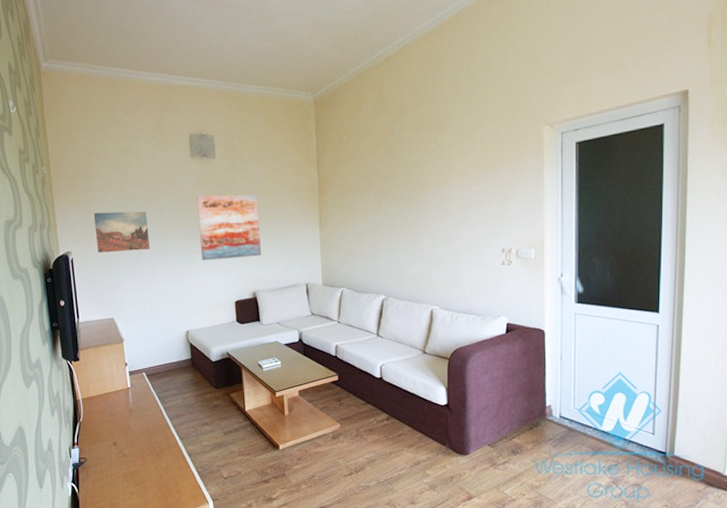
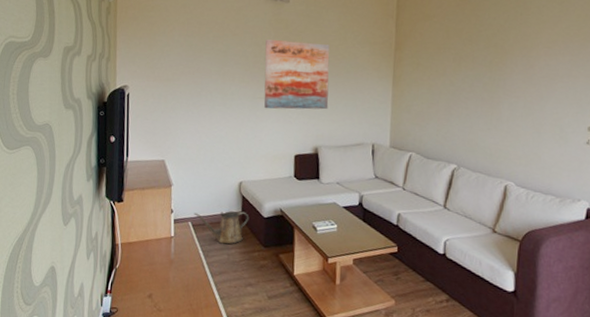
wall art: present [93,211,150,253] -> none [155,47,212,92]
watering can: none [146,358,199,390] -> present [193,211,249,244]

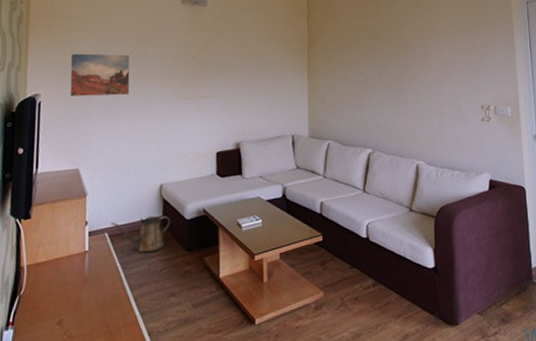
wall art: none [155,47,212,92] -> present [70,53,130,96]
wall art: present [264,39,330,110] -> none [184,42,248,109]

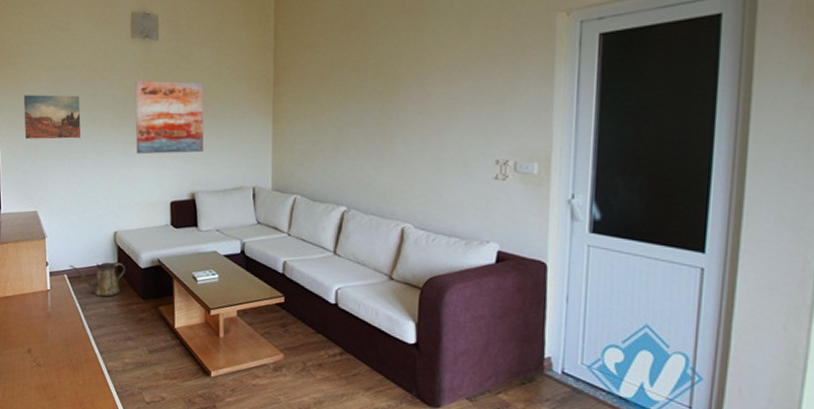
wall art: none [184,42,248,109] -> present [135,81,204,154]

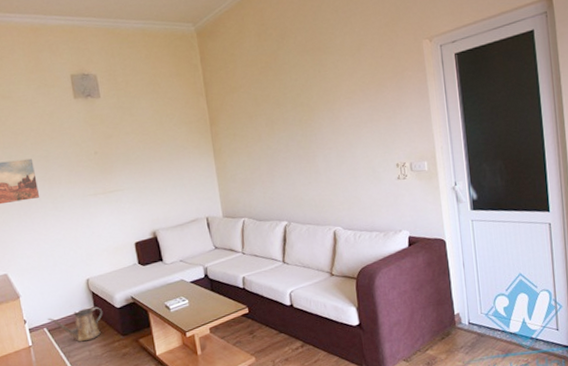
wall art: present [135,81,204,154] -> none [84,132,158,205]

